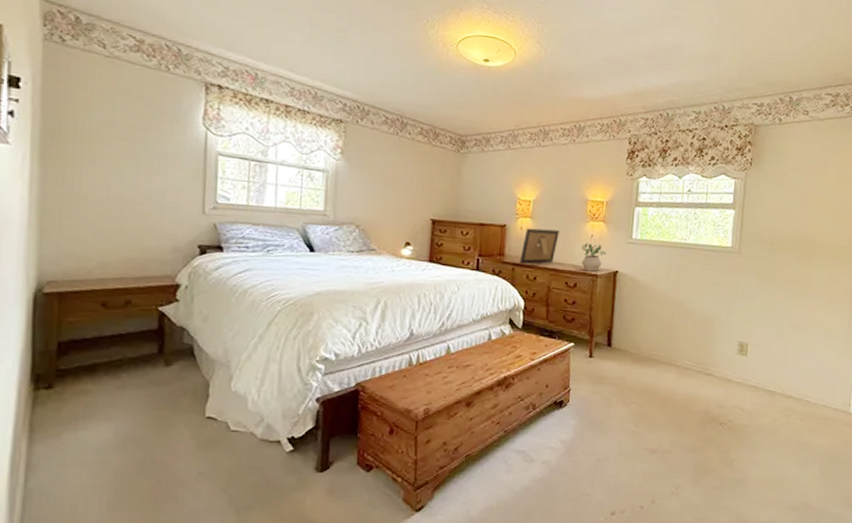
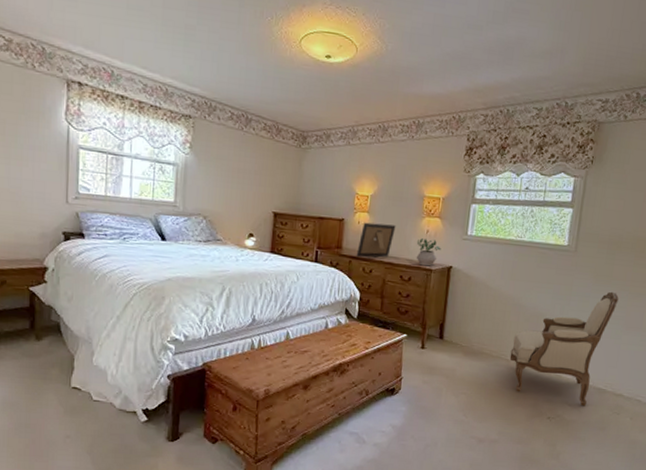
armchair: none [679,292,783,410] -> present [509,291,619,407]

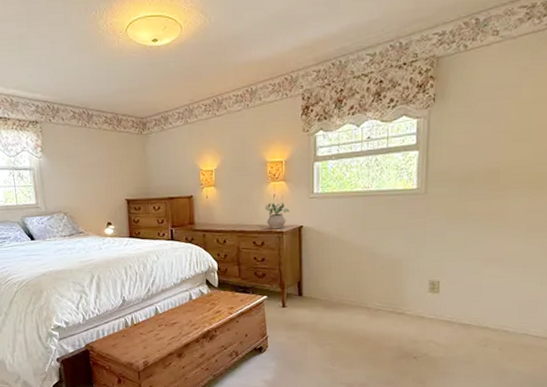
picture frame: present [356,222,396,258] -> none [209,194,243,230]
armchair: present [509,291,619,407] -> none [370,228,476,343]

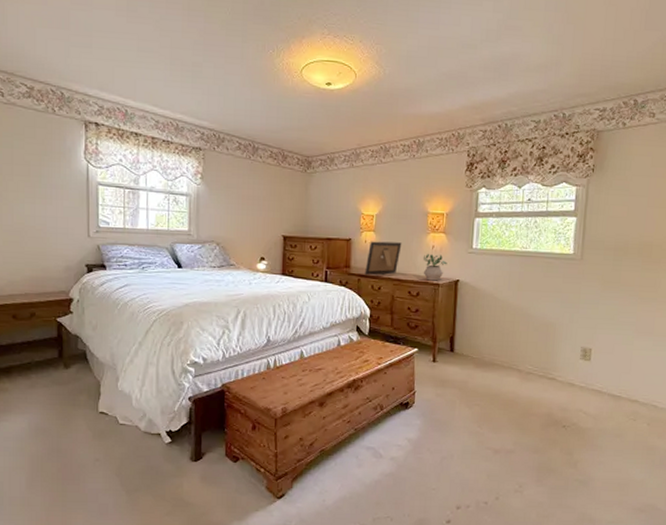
picture frame: none [209,194,243,230] -> present [364,241,402,276]

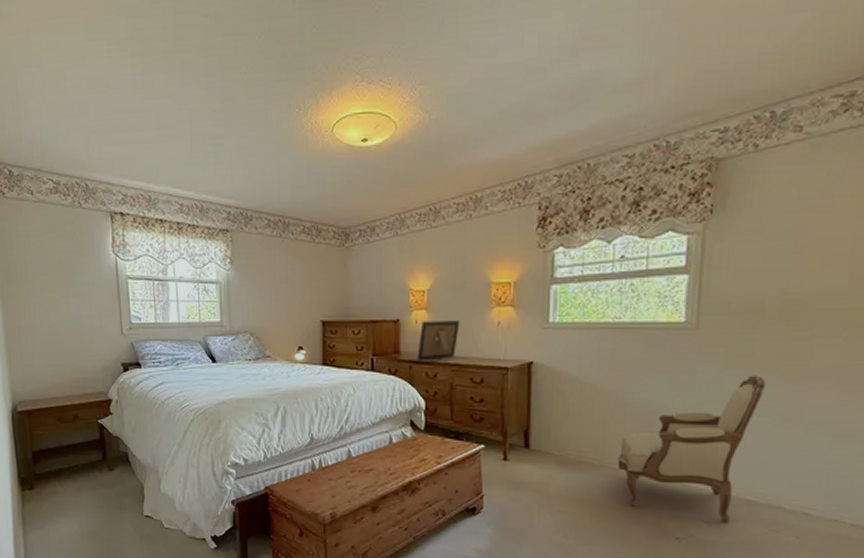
potted plant: present [422,254,447,281] -> none [486,332,517,364]
armchair: none [521,297,628,414] -> present [617,375,766,523]

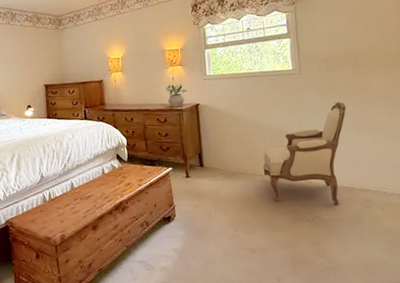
picture frame: present [417,320,460,361] -> none [117,78,146,110]
potted plant: none [486,332,517,364] -> present [165,84,187,108]

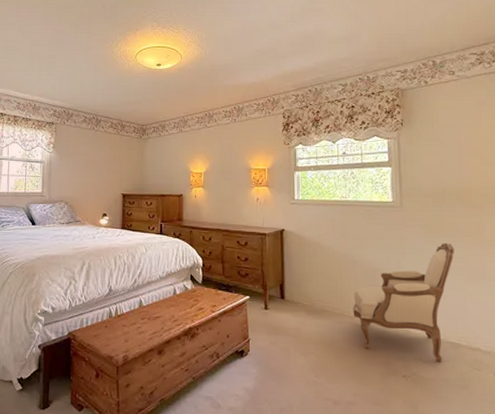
potted plant: present [165,84,187,108] -> none [248,206,272,231]

